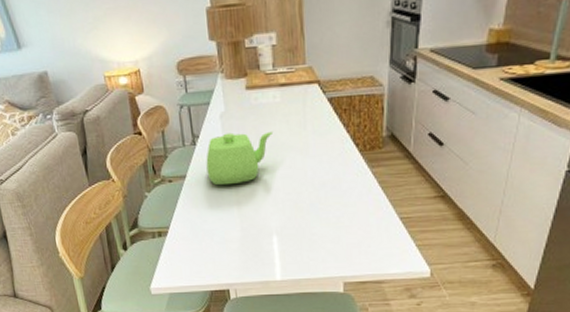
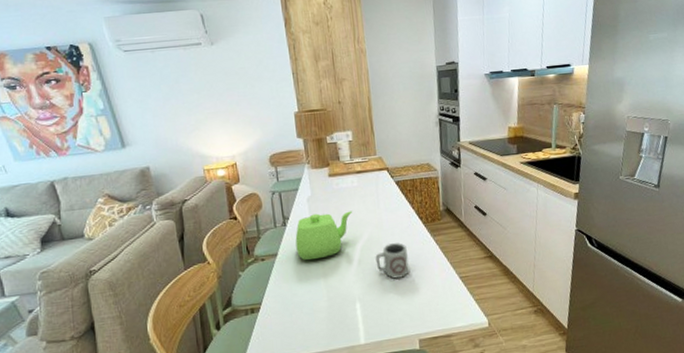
cup: none [297,172,338,213] -> present [375,242,409,279]

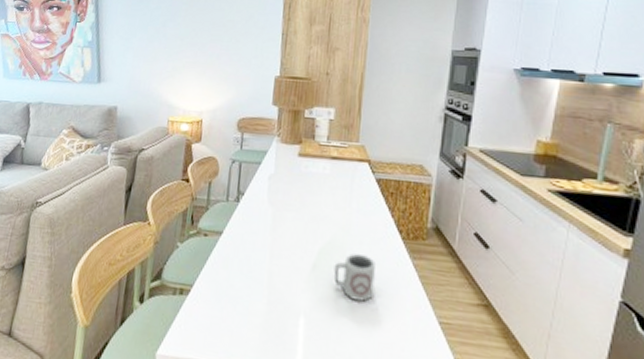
teapot: present [295,211,352,261] -> none [244,195,317,251]

